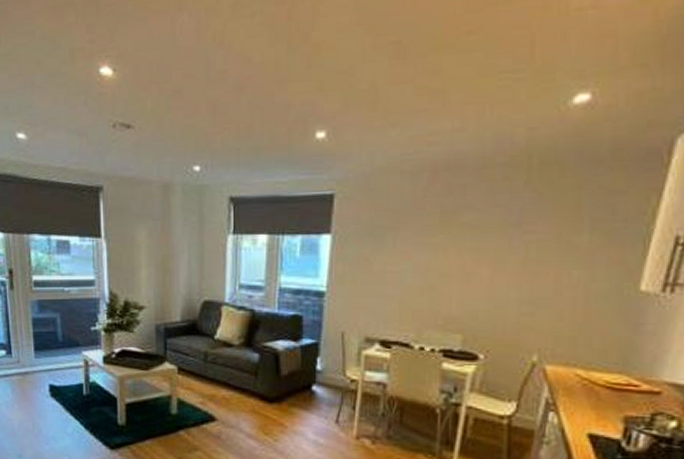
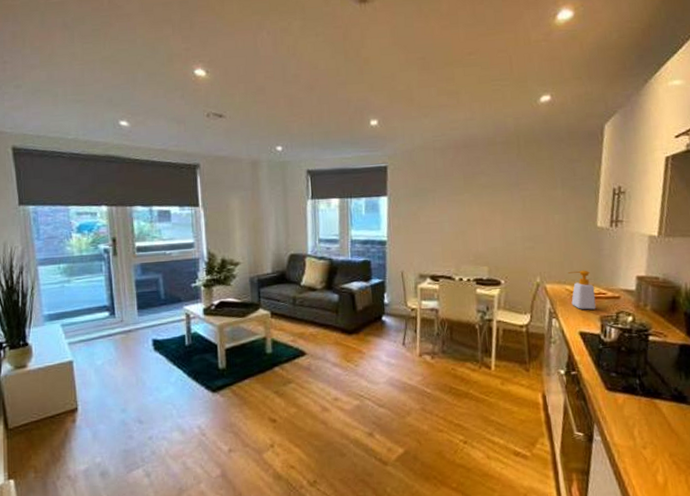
soap bottle: none [581,350,622,406] -> present [567,270,597,310]

